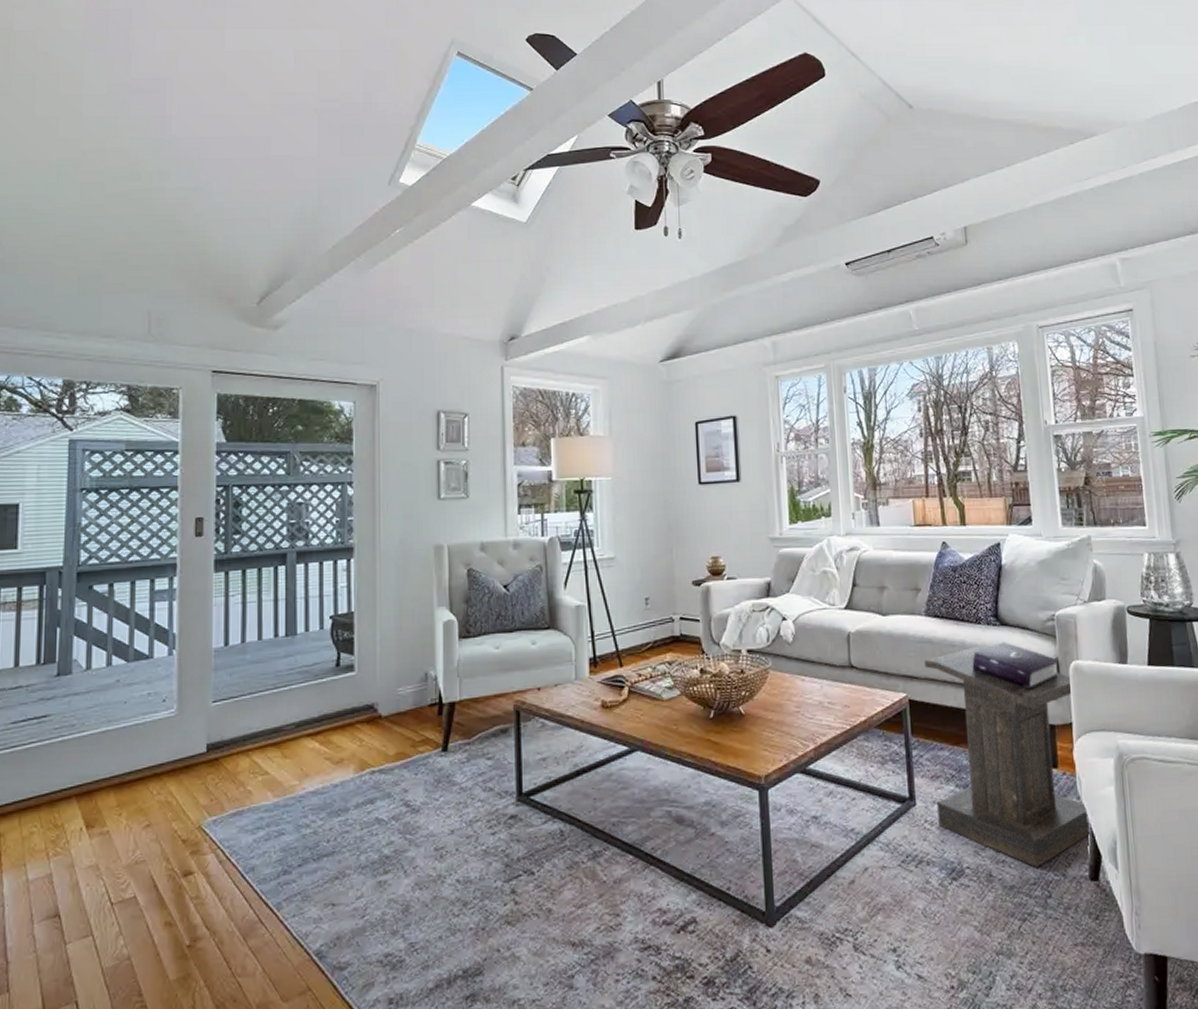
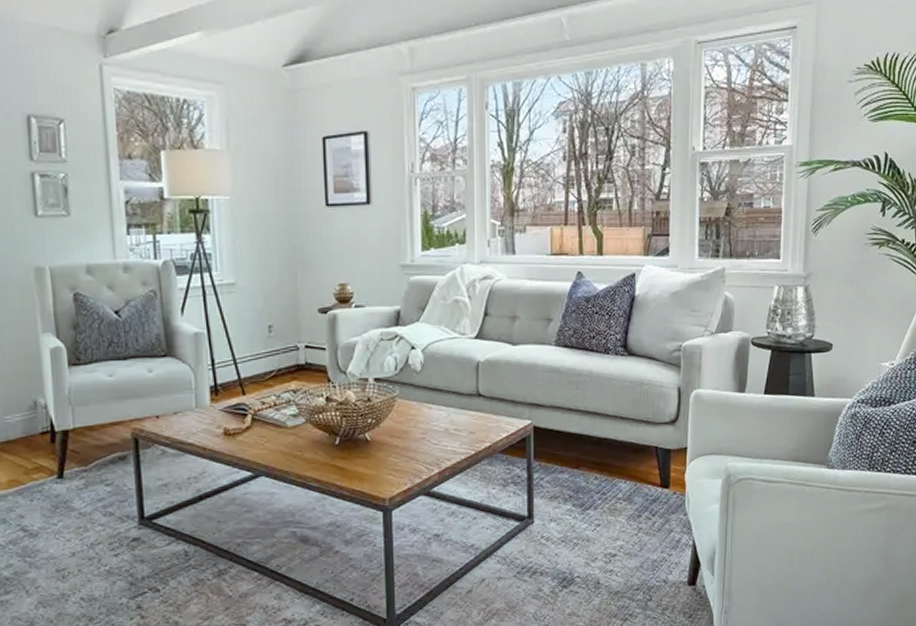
lectern: present [924,641,1091,868] -> none [551,371,693,576]

